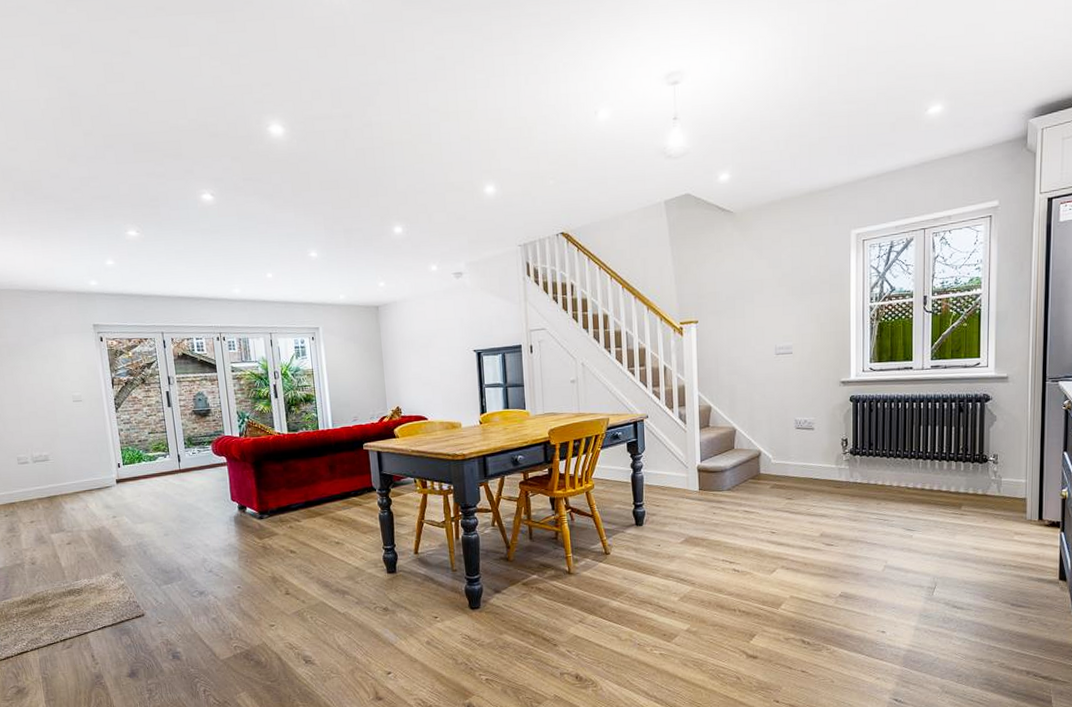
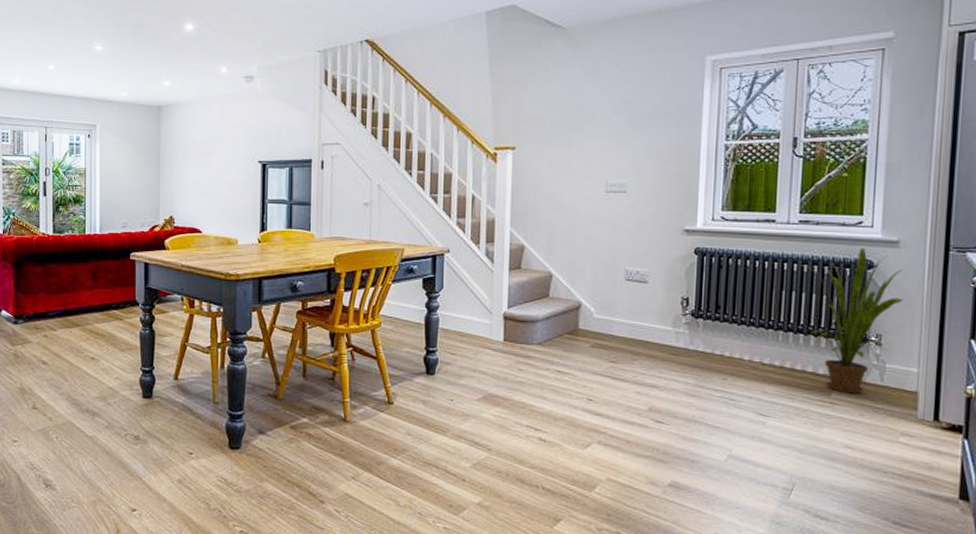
house plant: none [932,385,1014,505] -> present [798,248,904,394]

